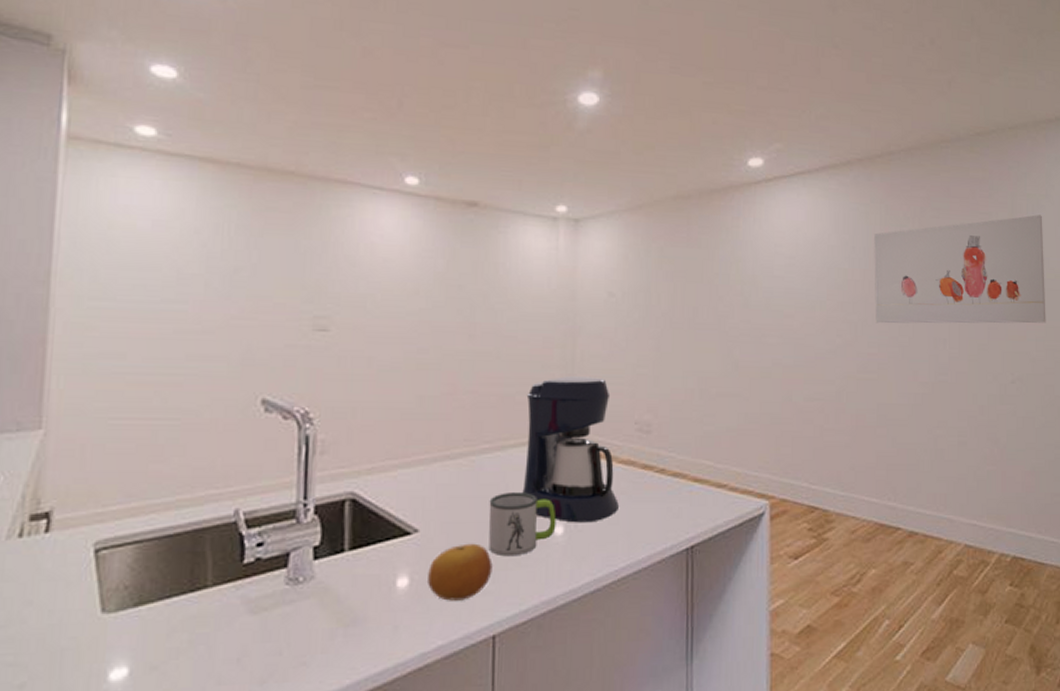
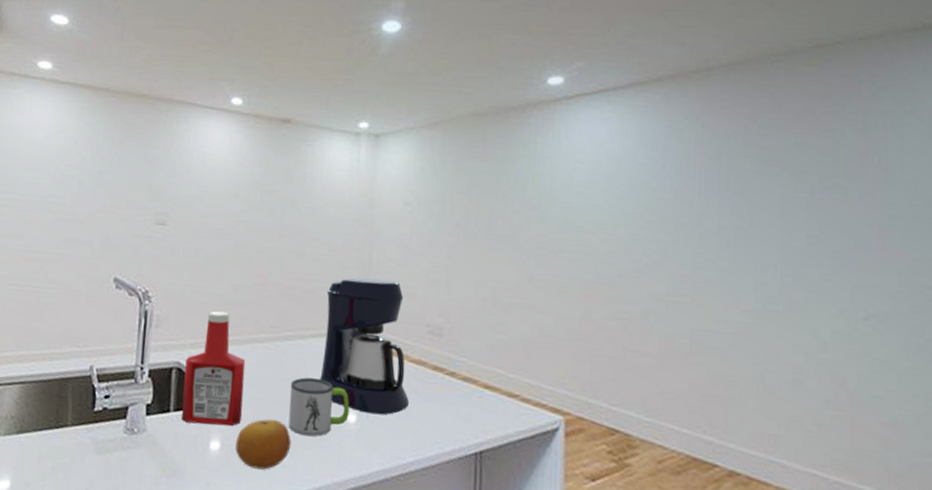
ketchup bottle: none [359,428,436,561] -> present [181,311,246,426]
wall art: present [874,215,1046,324] -> none [687,133,912,255]

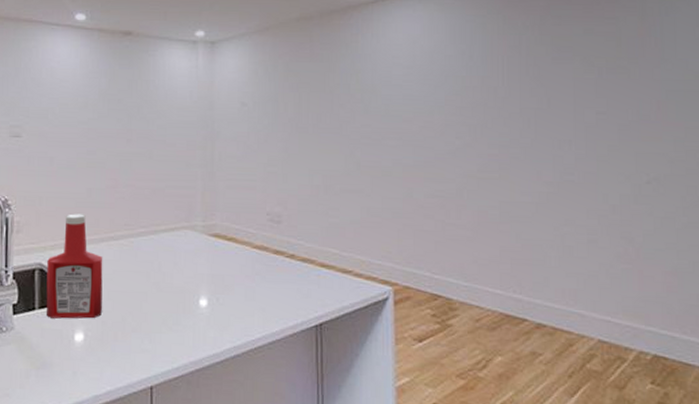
fruit: present [235,419,291,470] -> none [98,309,149,356]
mug: present [288,377,350,437] -> none [145,269,201,322]
coffee maker: present [320,276,409,415] -> none [172,173,254,298]

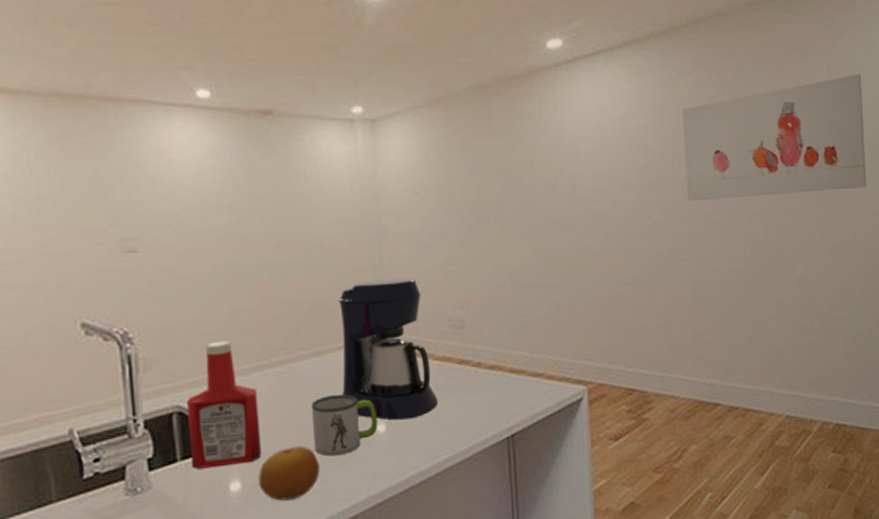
fruit: none [98,309,149,356] -> present [259,446,320,501]
mug: none [145,269,201,322] -> present [311,394,378,457]
coffee maker: none [172,173,254,298] -> present [338,277,438,420]
wall art: none [492,17,686,127] -> present [683,74,867,202]

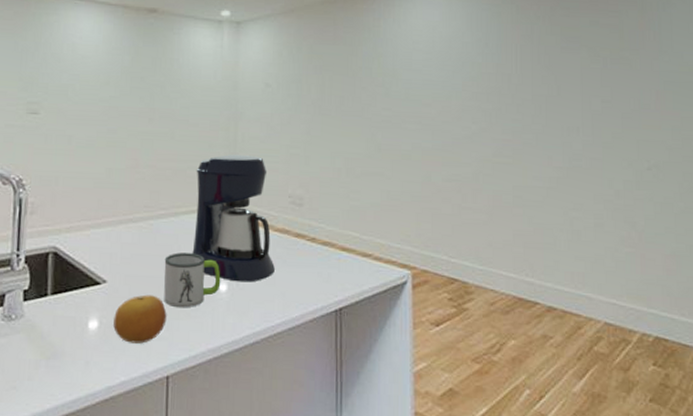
ketchup bottle: present [187,340,262,469] -> none [59,194,121,305]
wall art: present [683,74,867,202] -> none [506,12,682,114]

